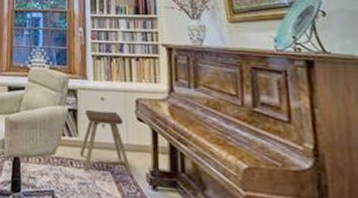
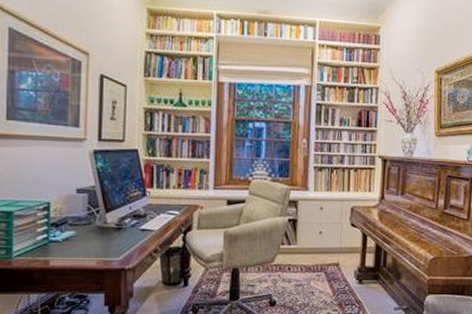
music stool: present [79,109,133,177] -> none [297,218,344,275]

